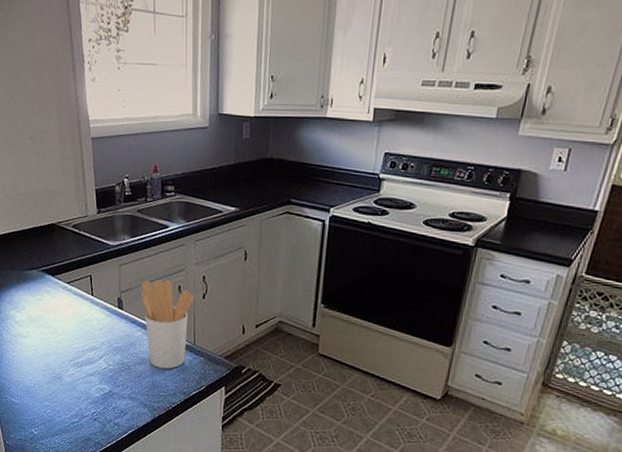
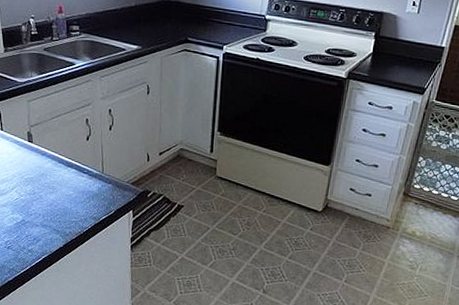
utensil holder: present [141,279,194,369] -> none [50,113,101,197]

